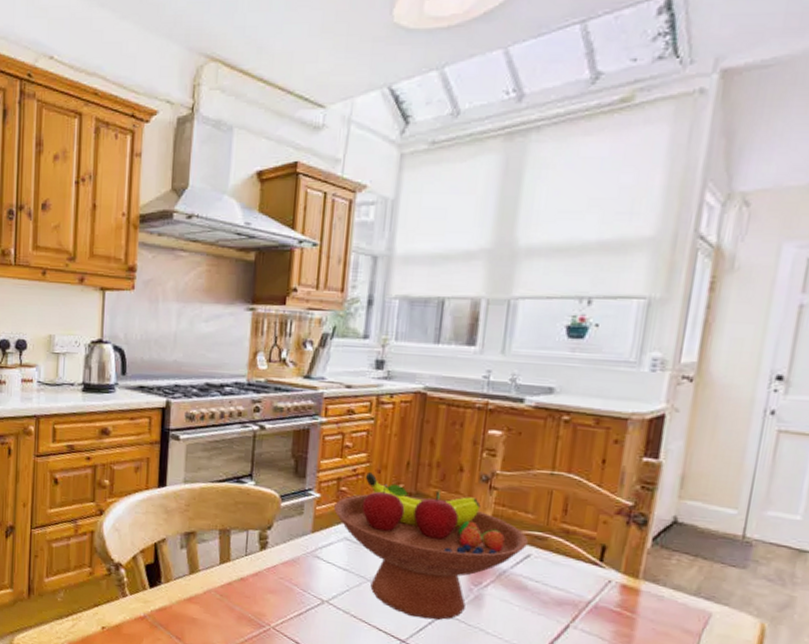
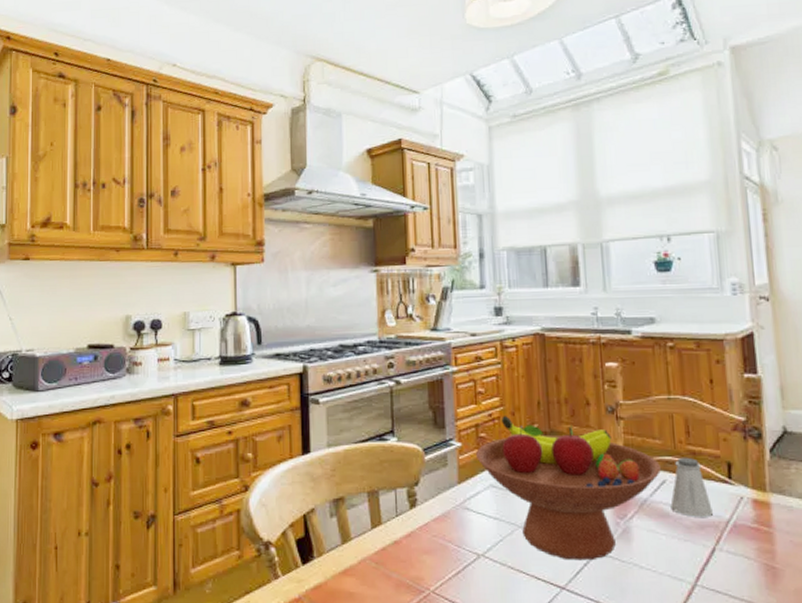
saltshaker: none [530,534,576,595] -> present [670,457,713,517]

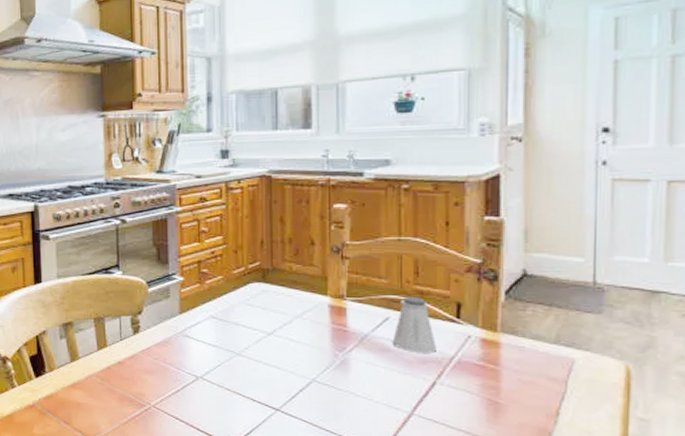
fruit bowl: present [476,415,662,561] -> none [198,252,386,387]

